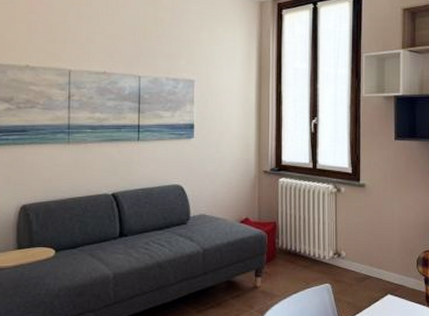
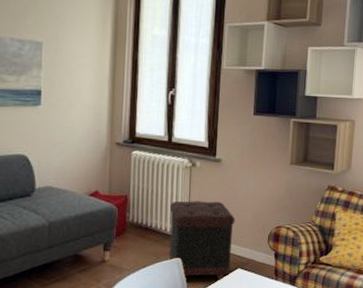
ottoman: none [318,226,382,307] -> present [169,200,235,281]

